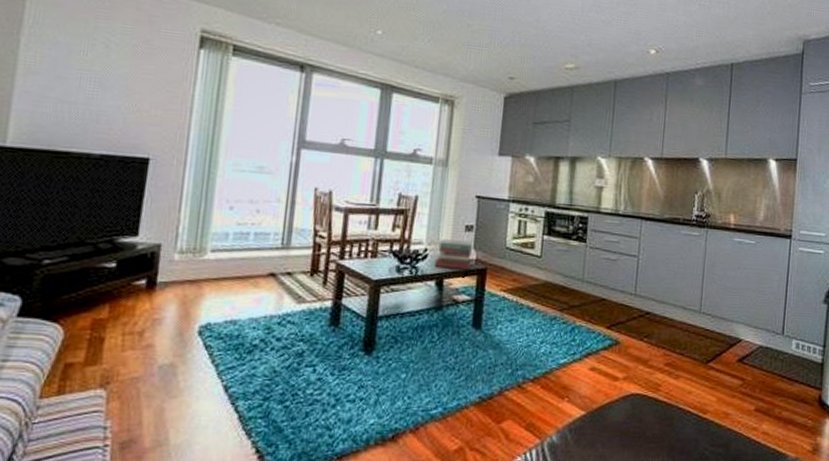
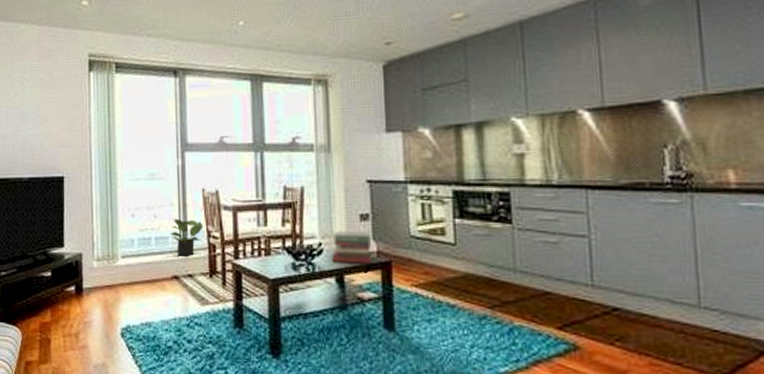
potted plant: none [271,214,311,256] -> present [169,218,204,258]

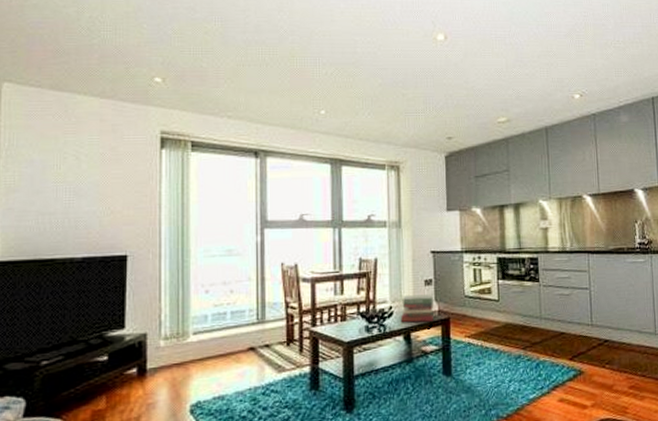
potted plant: present [169,218,204,258] -> none [246,292,282,329]

